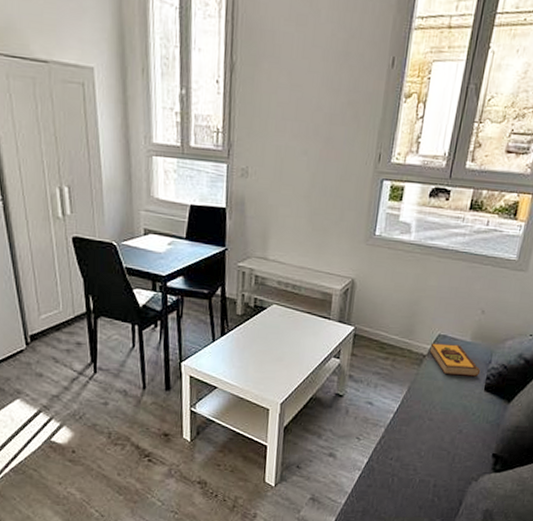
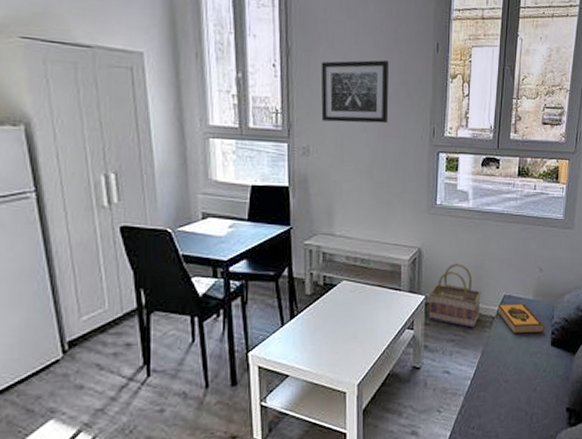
wall art: none [262,76,337,147] -> present [321,60,389,124]
basket: none [355,297,414,363] -> present [428,263,481,328]

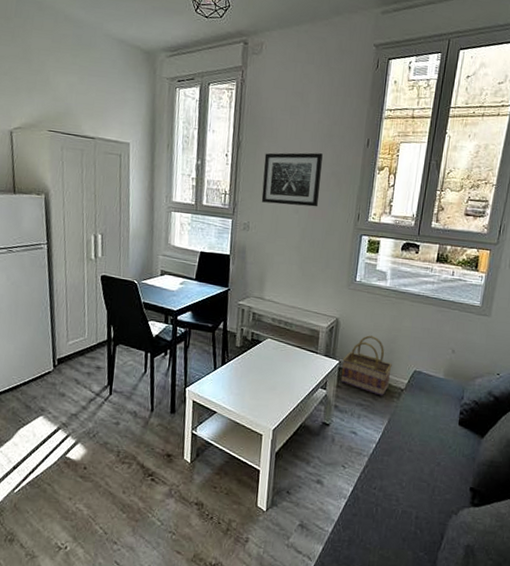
hardback book: present [497,303,546,335] -> none [407,378,454,411]

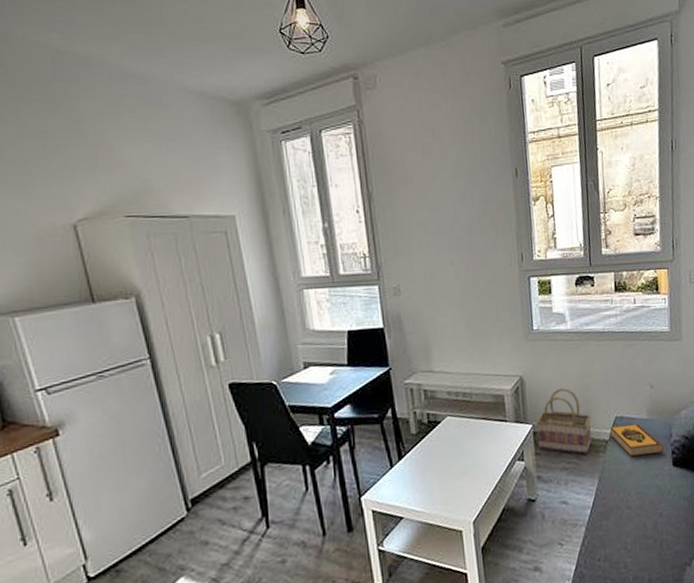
wall art: present [261,152,323,207] -> none [402,192,475,260]
hardback book: none [407,378,454,411] -> present [610,423,665,457]

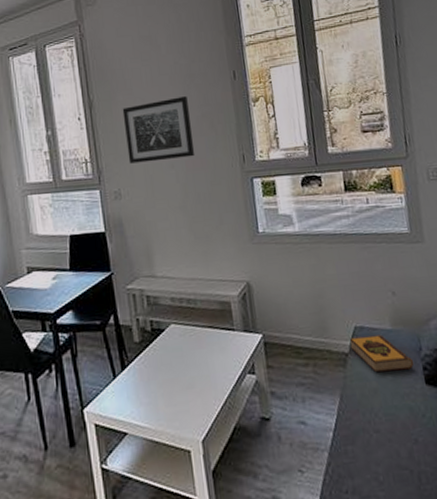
wall art: none [402,192,475,260] -> present [122,96,195,164]
basket: present [535,388,592,454] -> none [265,294,330,368]

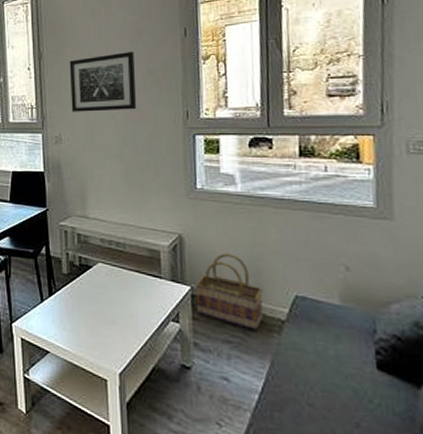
basket: none [265,294,330,368] -> present [194,253,263,330]
hardback book: present [349,334,414,373] -> none [287,306,365,350]

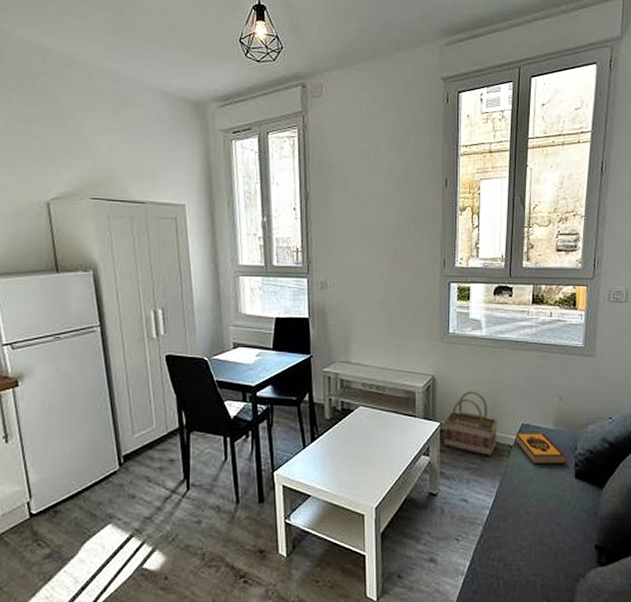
wall art: present [69,52,137,112] -> none [336,198,400,258]
hardback book: none [287,306,365,350] -> present [515,433,568,465]

